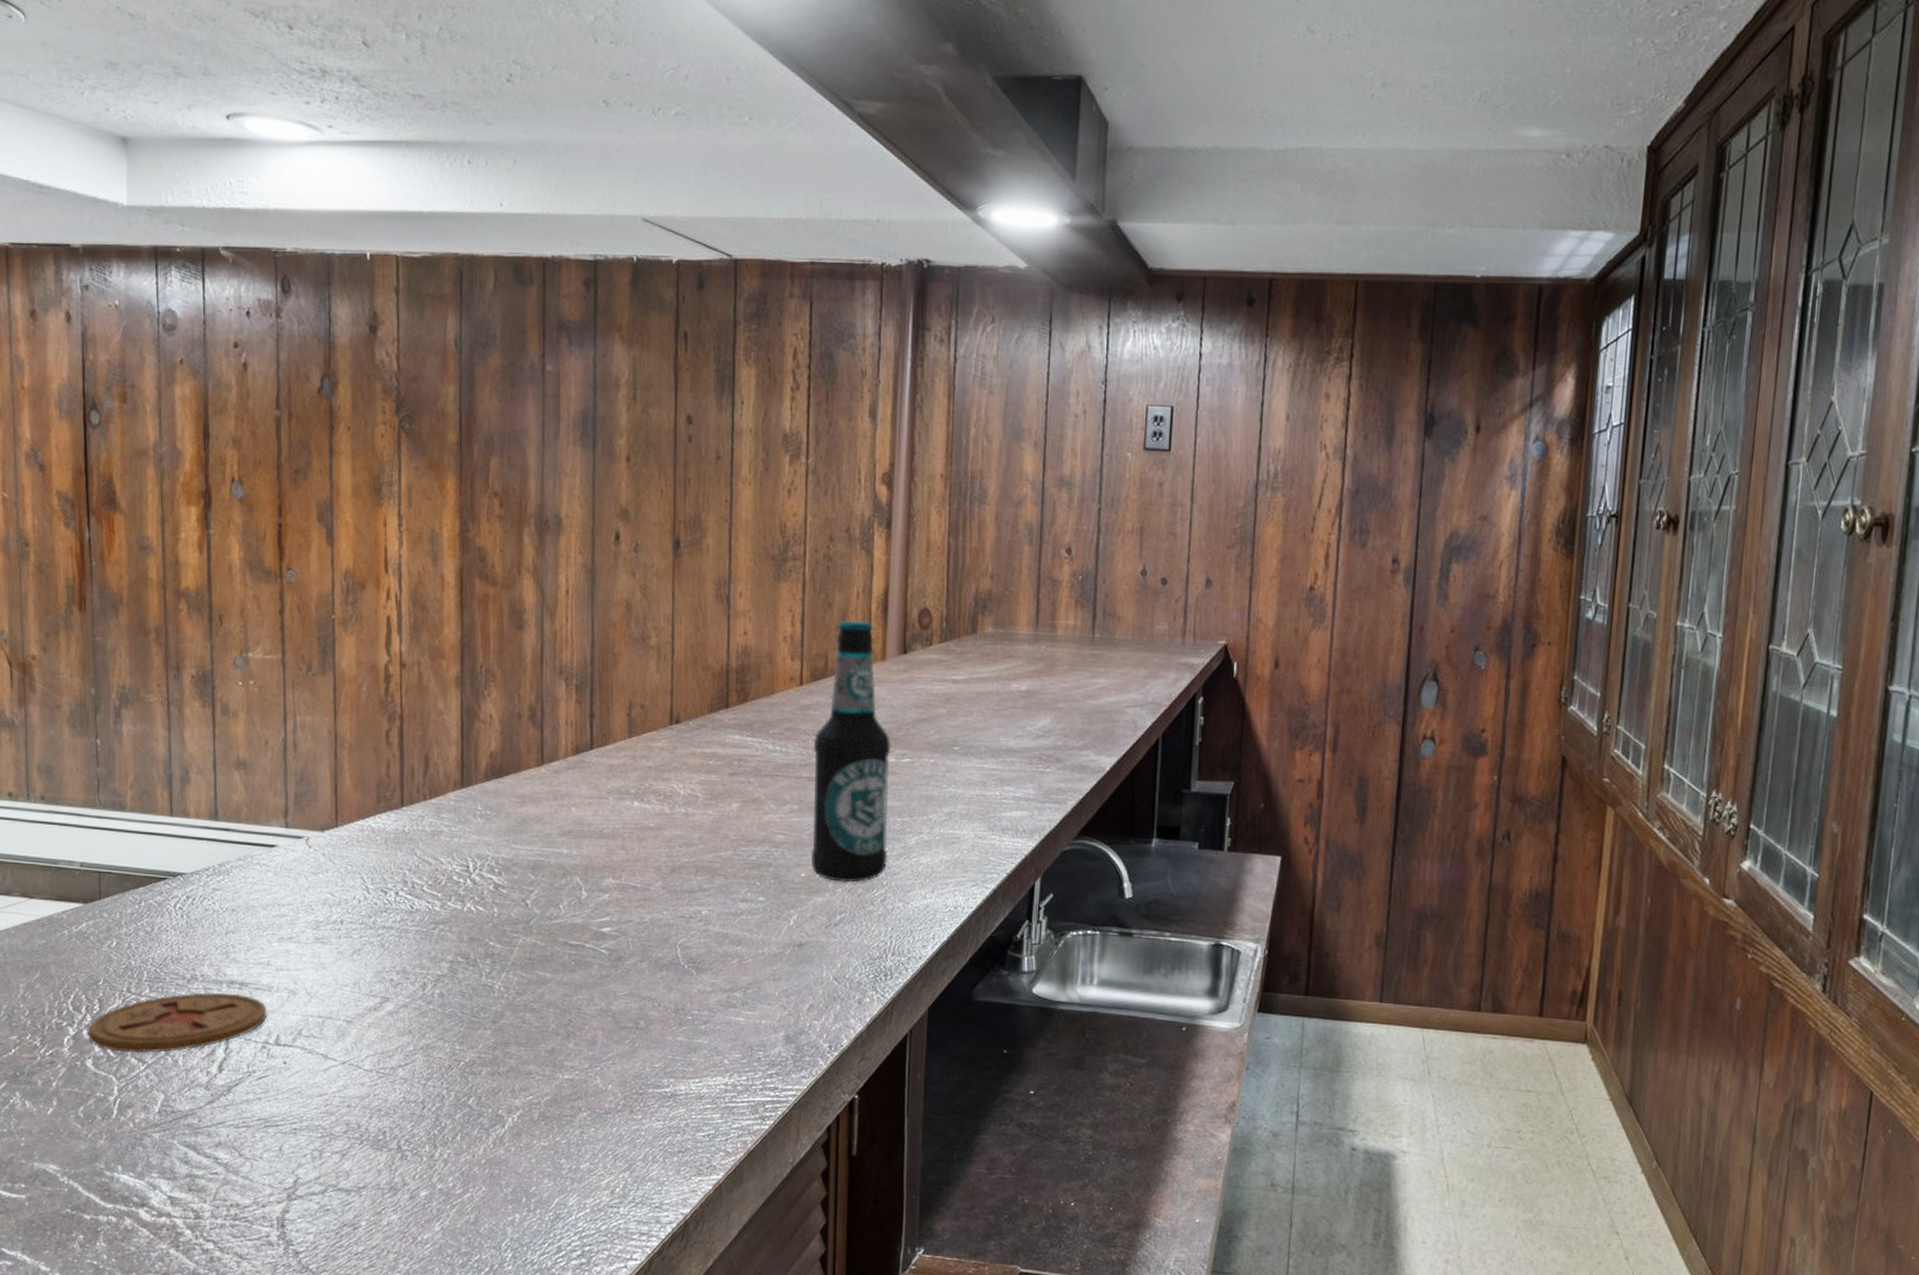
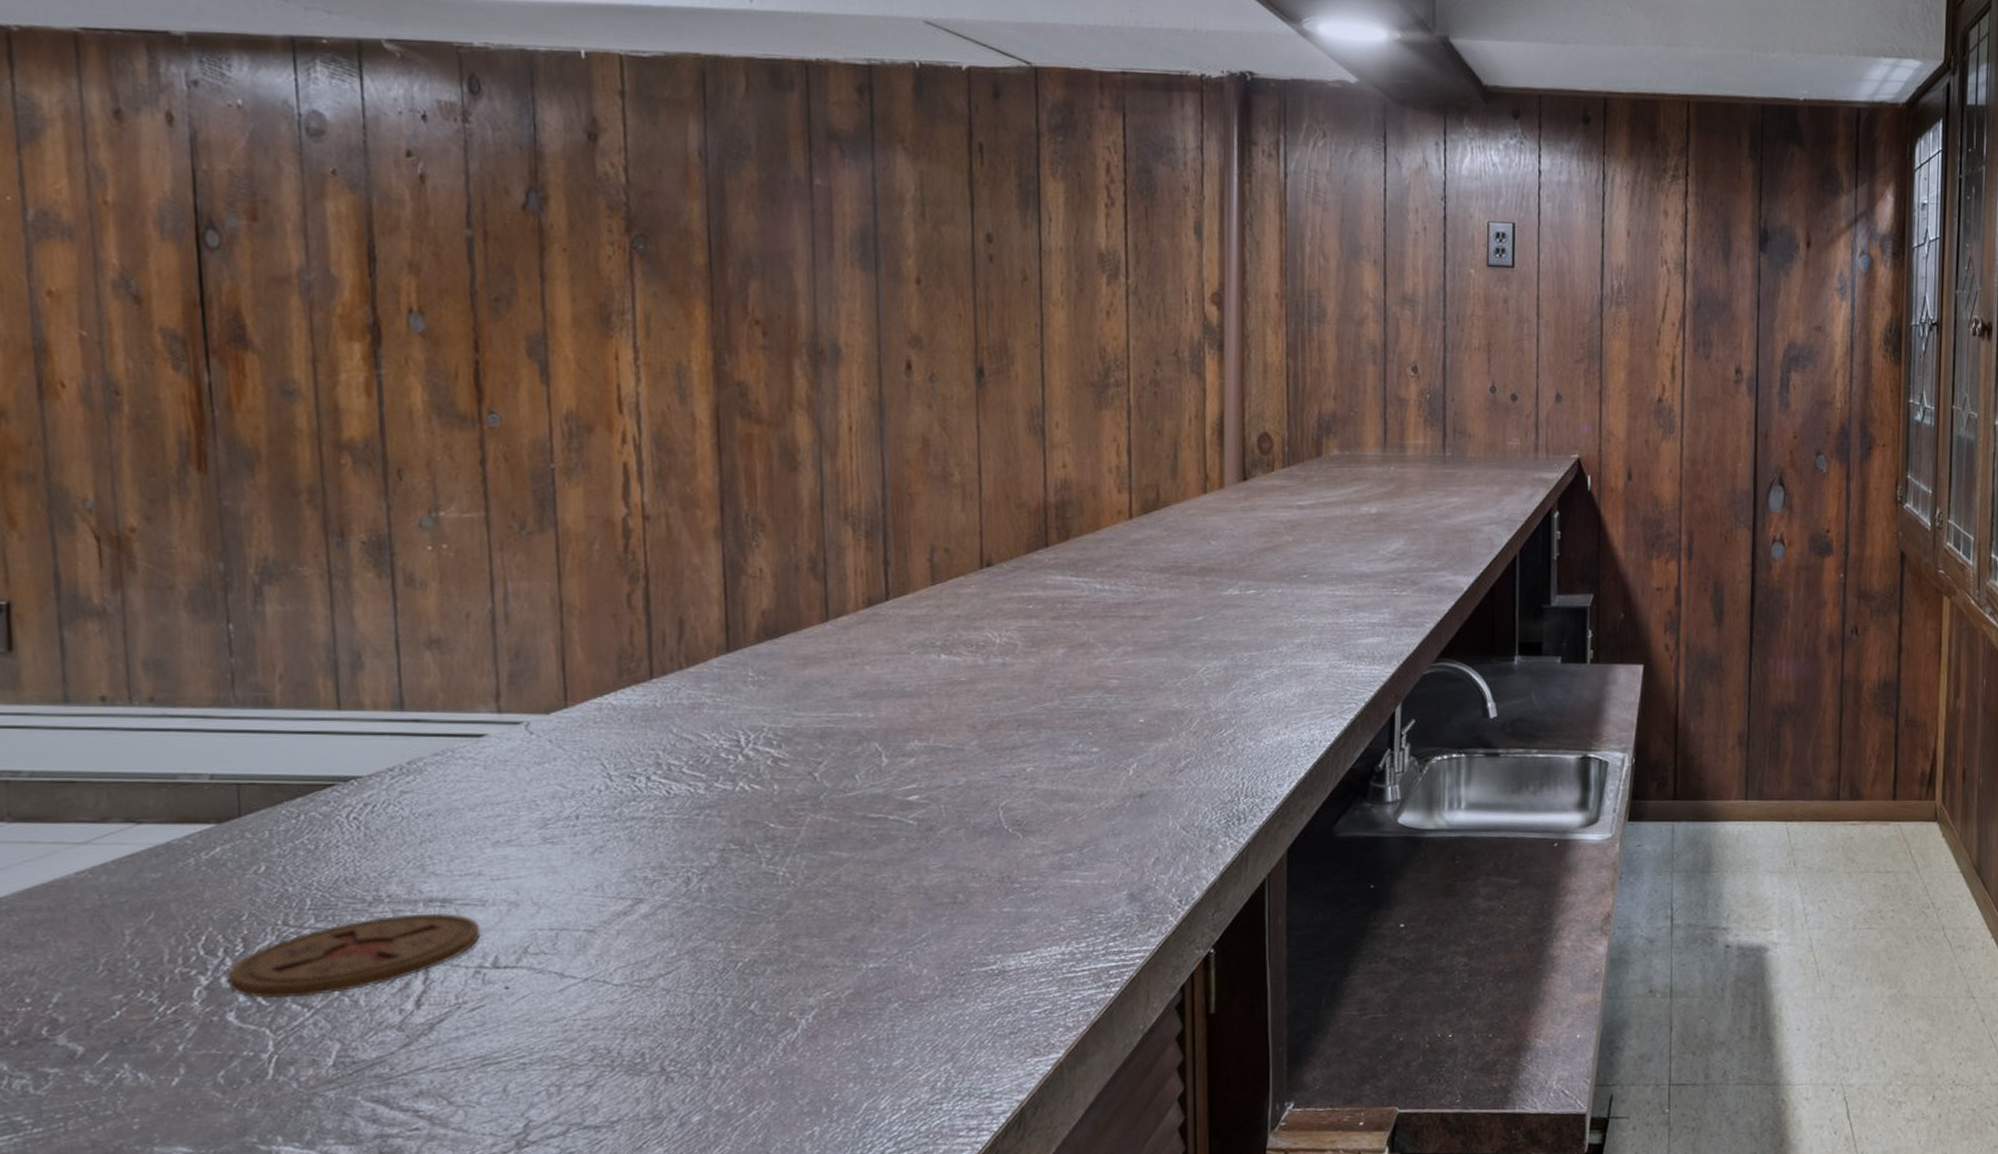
bottle: present [812,621,892,883] -> none [1147,448,1236,725]

